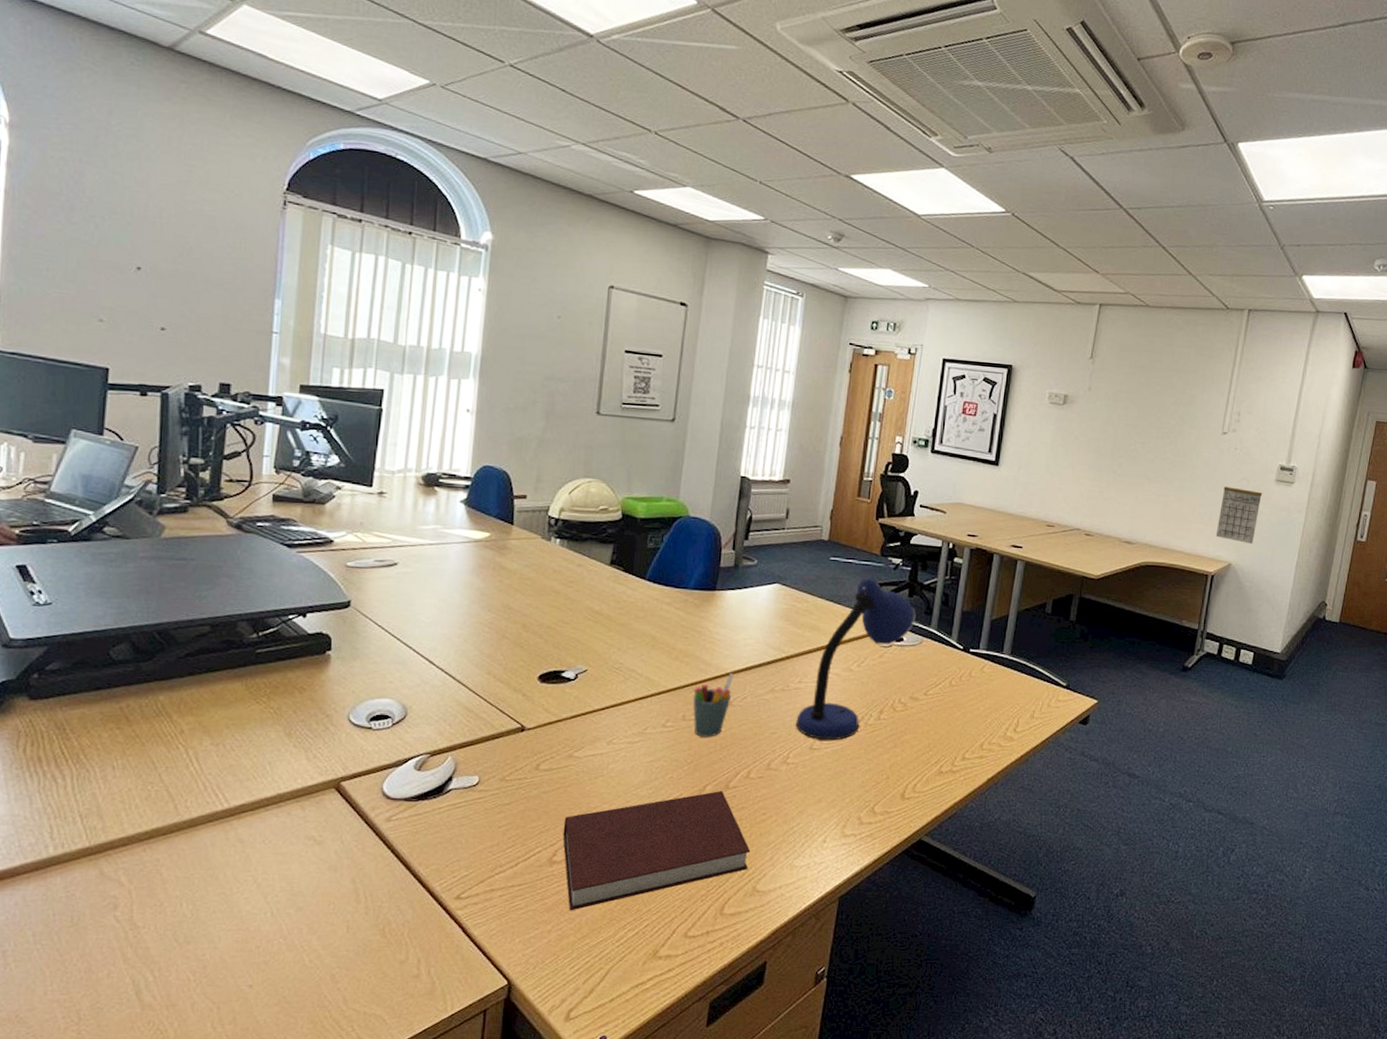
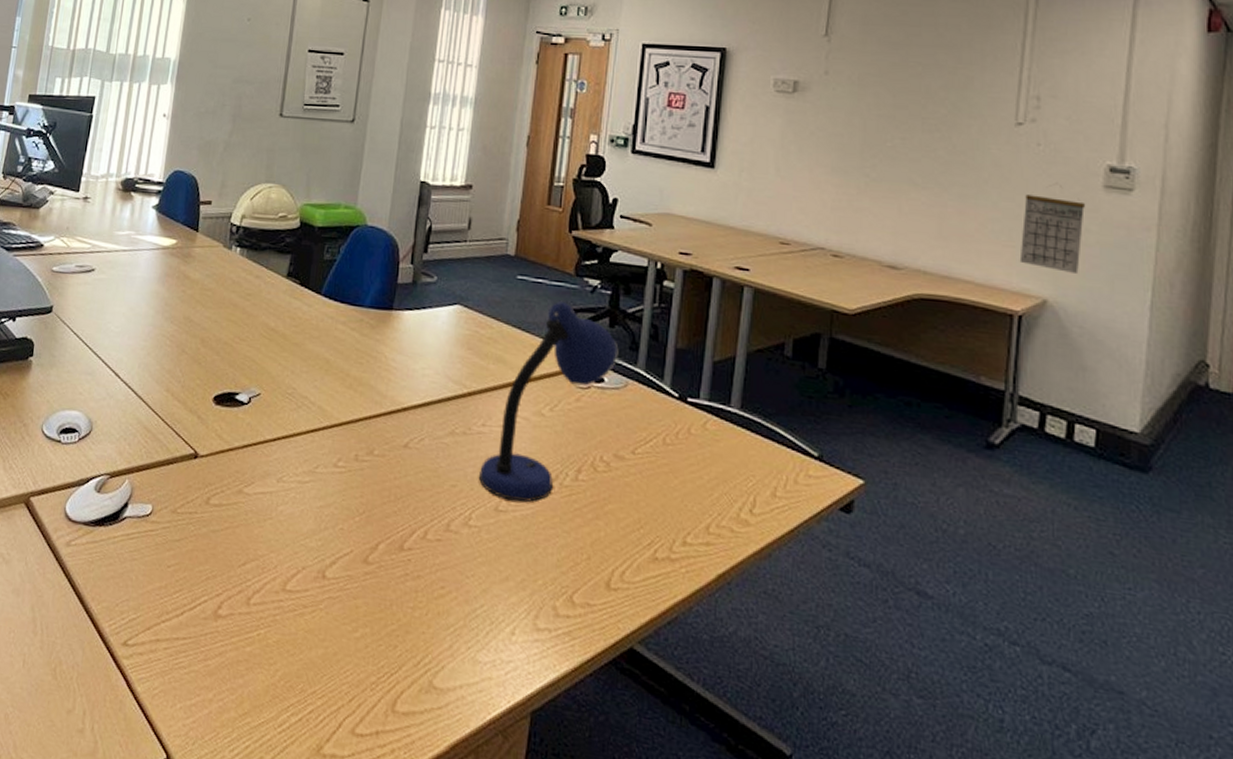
notebook: present [563,791,751,911] -> none [228,551,427,679]
pen holder: present [693,673,735,737] -> none [366,408,411,484]

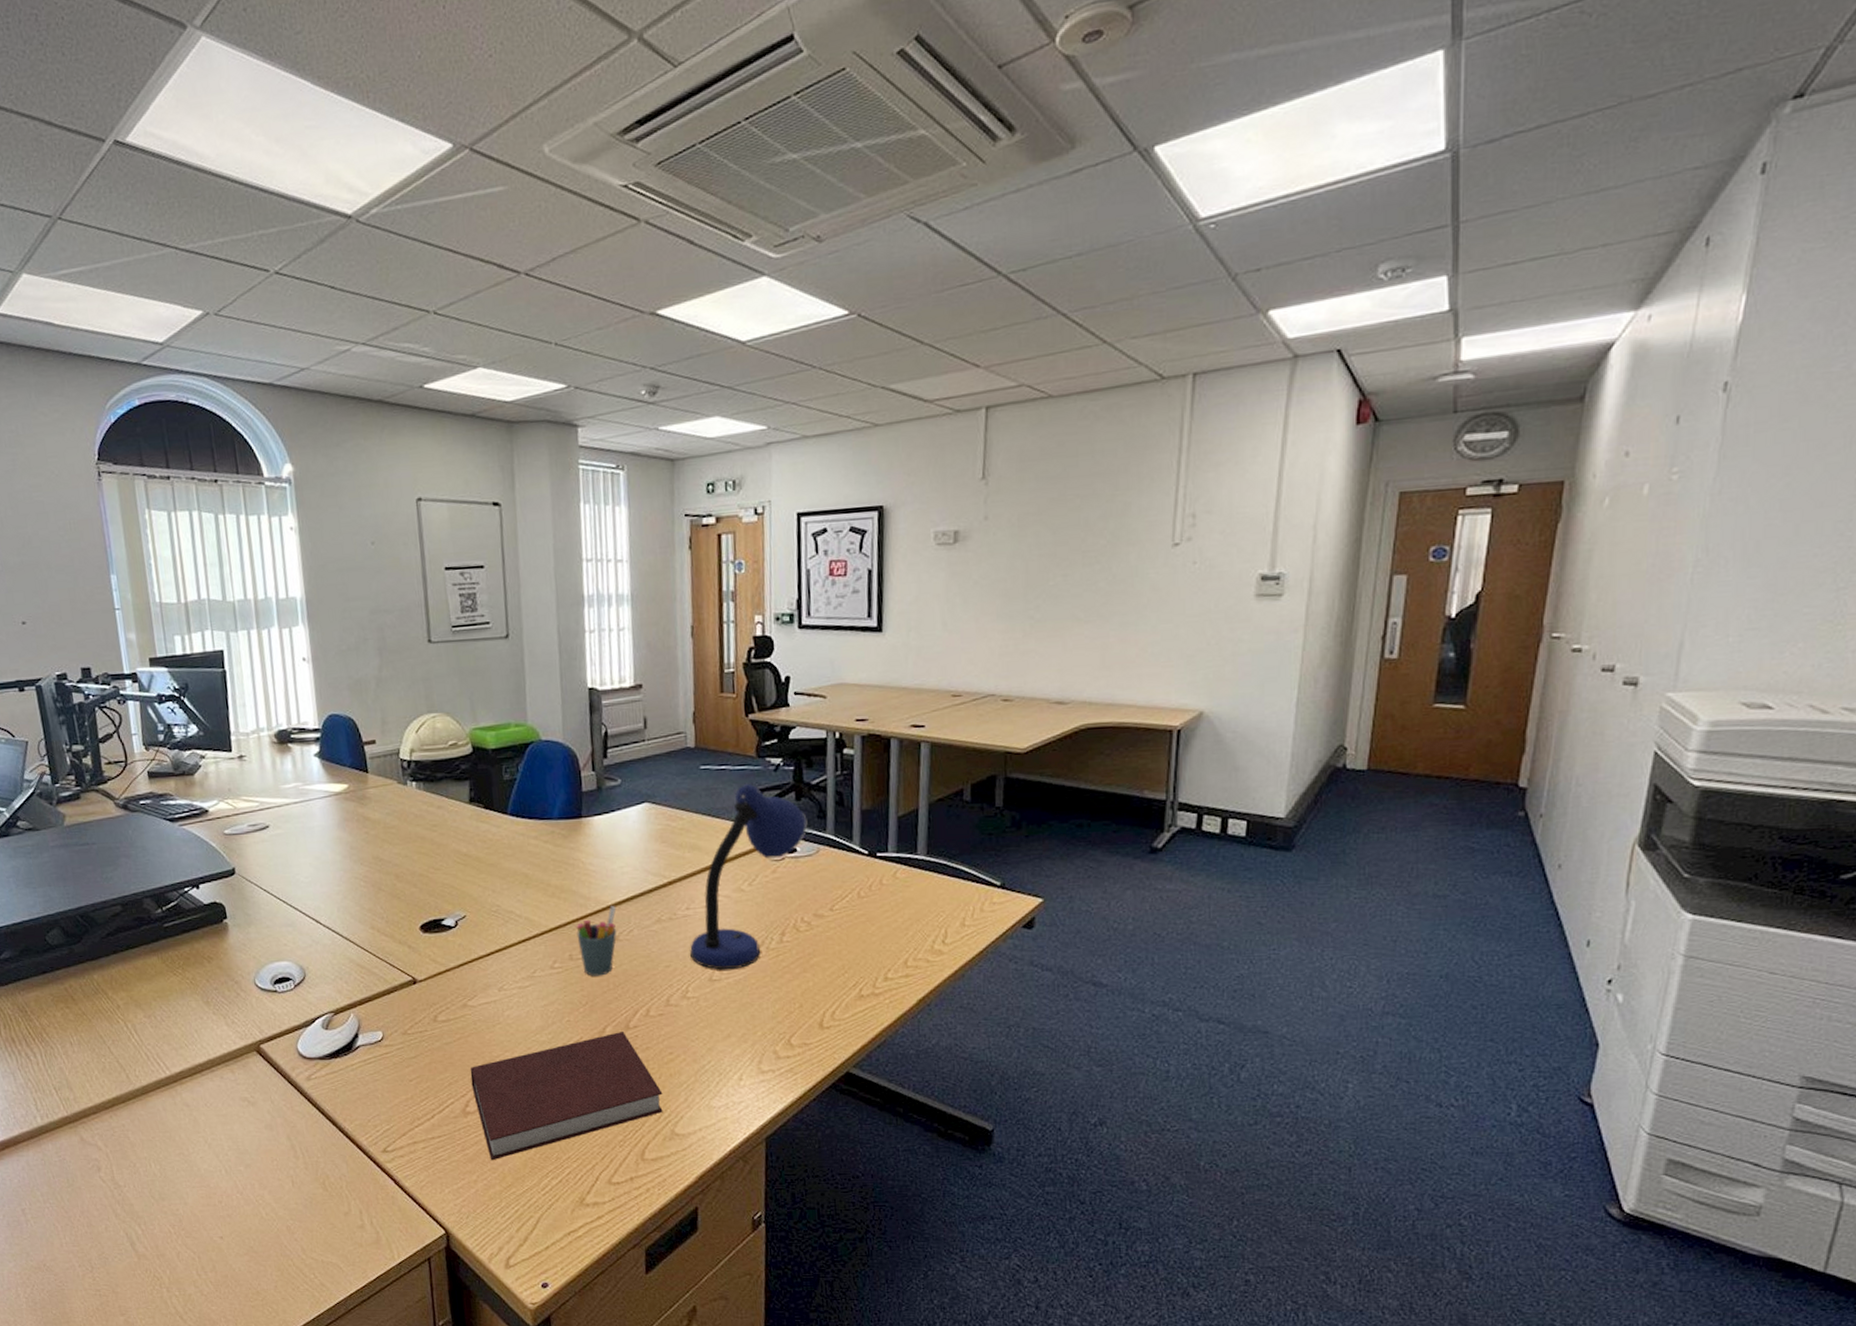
notebook: none [228,551,427,679] -> present [470,1032,663,1161]
pen holder: none [366,408,411,484] -> present [576,906,617,976]
calendar: present [1019,186,1086,273] -> none [1177,601,1239,683]

